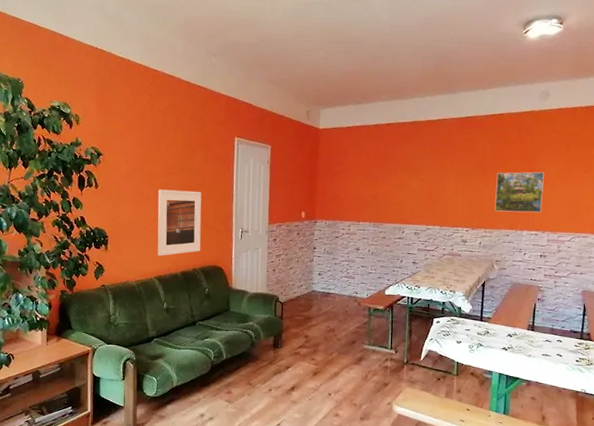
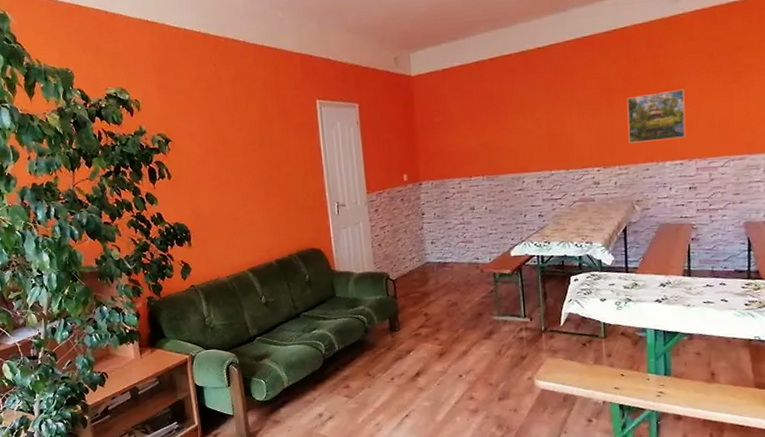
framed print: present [157,189,202,256] -> none [238,167,295,245]

